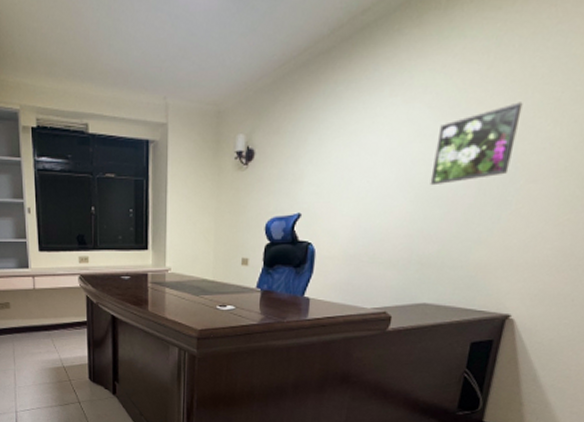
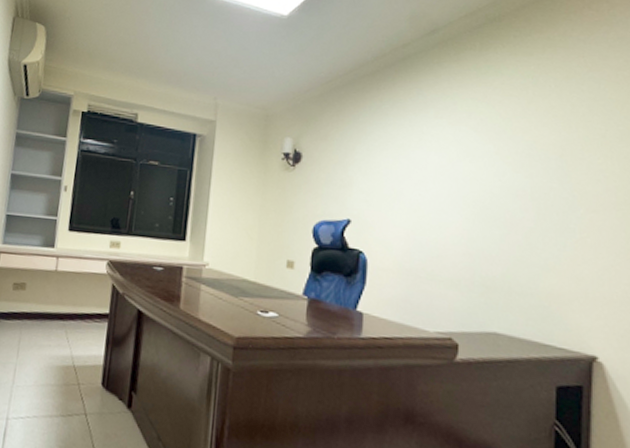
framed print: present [430,102,523,186] -> none [485,134,569,206]

